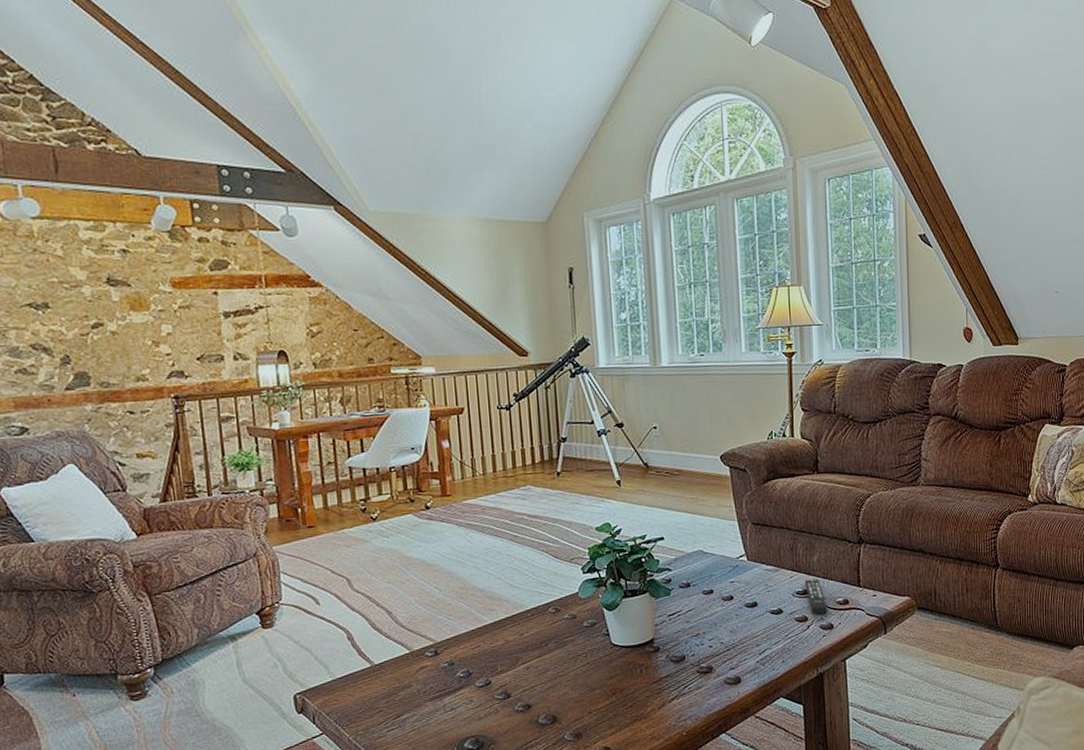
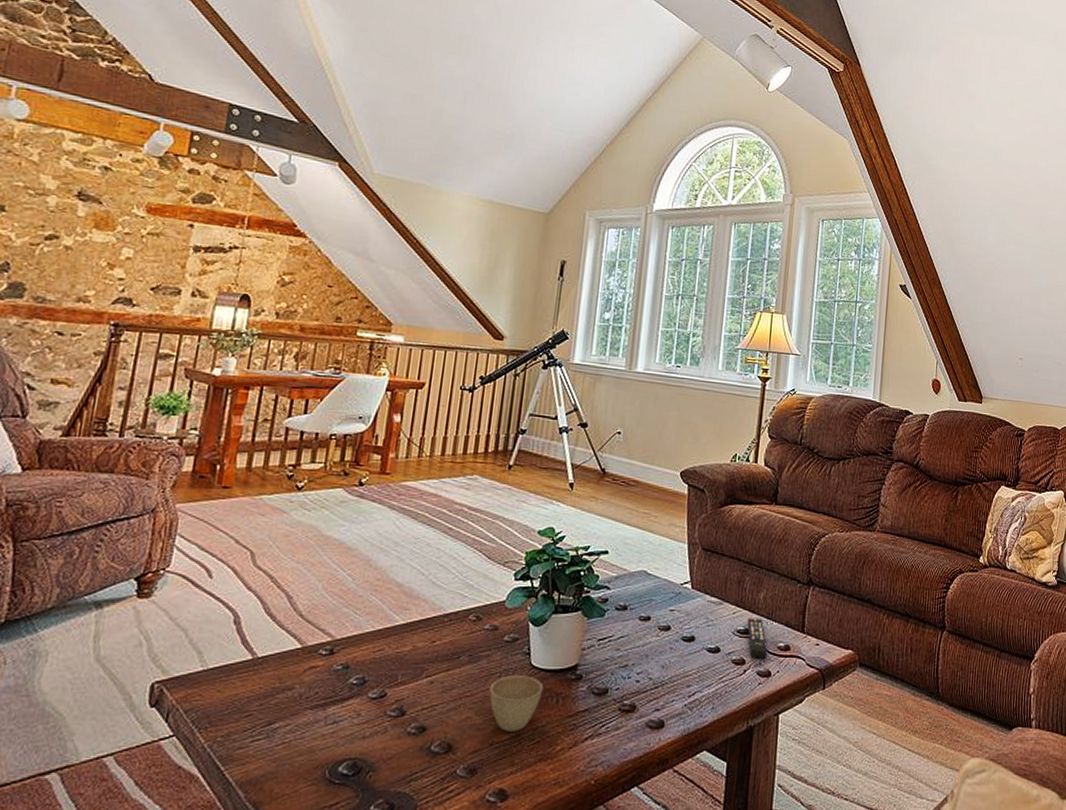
cup: none [579,653,627,701] -> present [489,675,544,732]

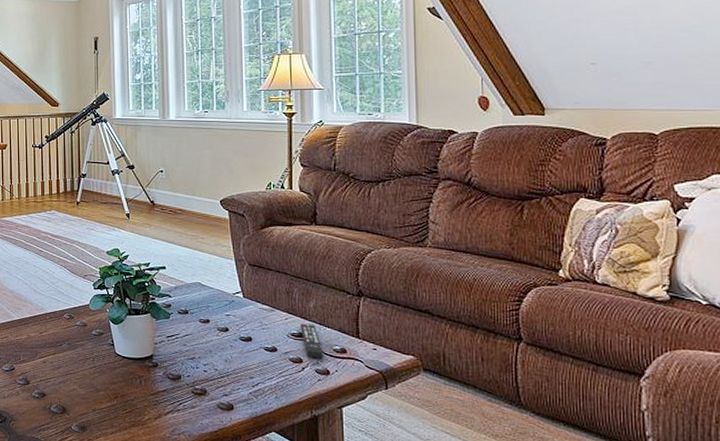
cup: present [489,675,544,732] -> none [87,360,128,403]

